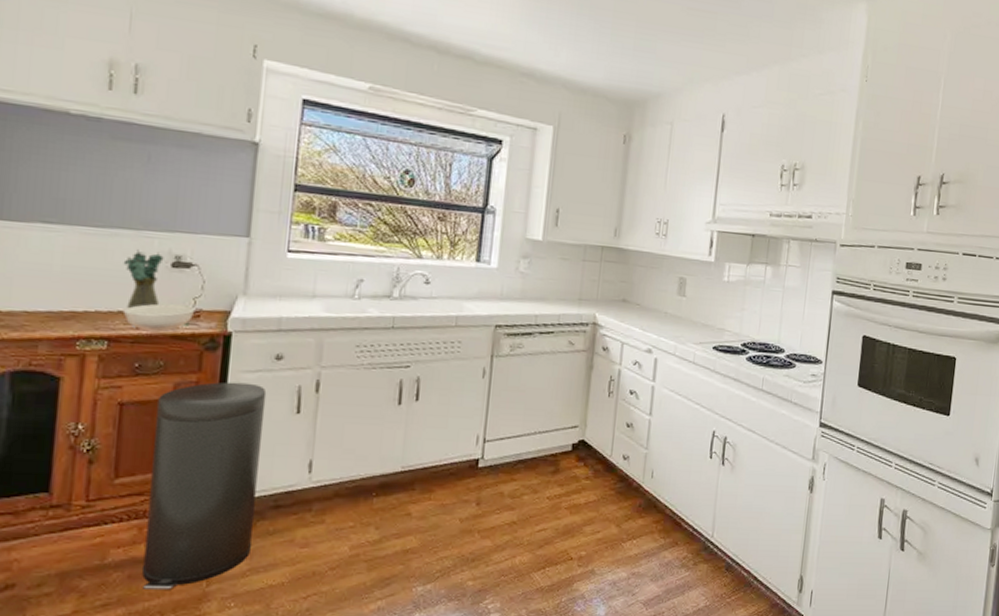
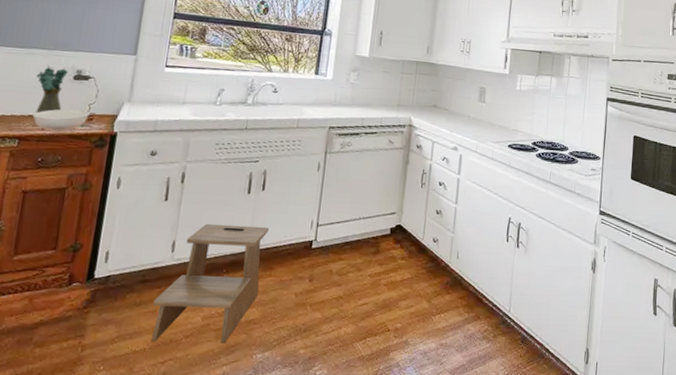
pedal bin: present [141,381,267,590] -> none [29,173,142,354]
step stool: none [289,439,426,576] -> present [151,223,269,344]

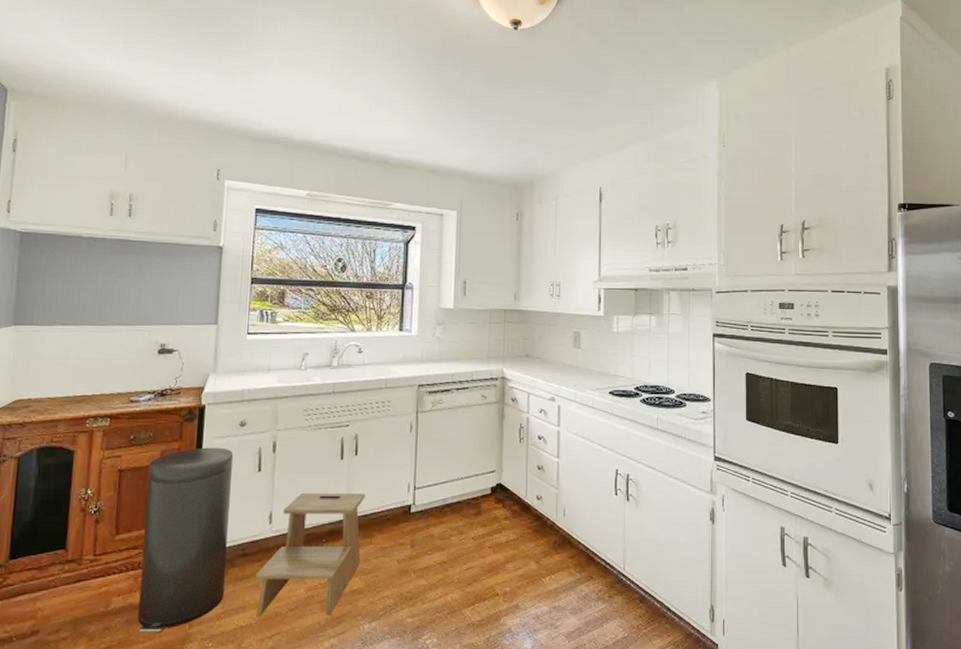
pedal bin: none [29,173,142,354] -> present [137,447,234,632]
bowl: present [32,109,90,133] -> none [121,384,177,409]
vase: present [35,66,68,114] -> none [121,341,152,391]

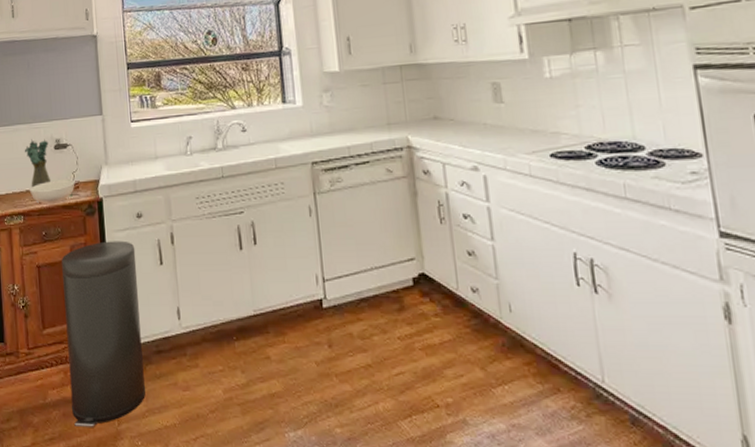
vase: none [121,341,152,391] -> present [24,138,51,188]
bowl: none [121,384,177,409] -> present [29,179,75,205]
step stool: present [255,492,365,616] -> none [172,286,276,420]

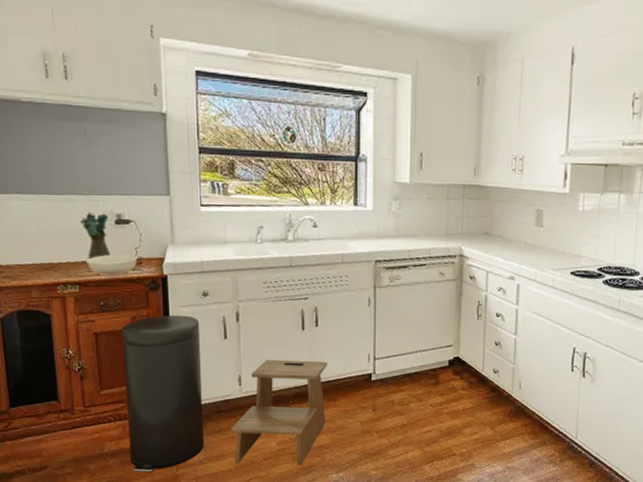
step stool: none [172,286,276,420] -> present [230,359,327,465]

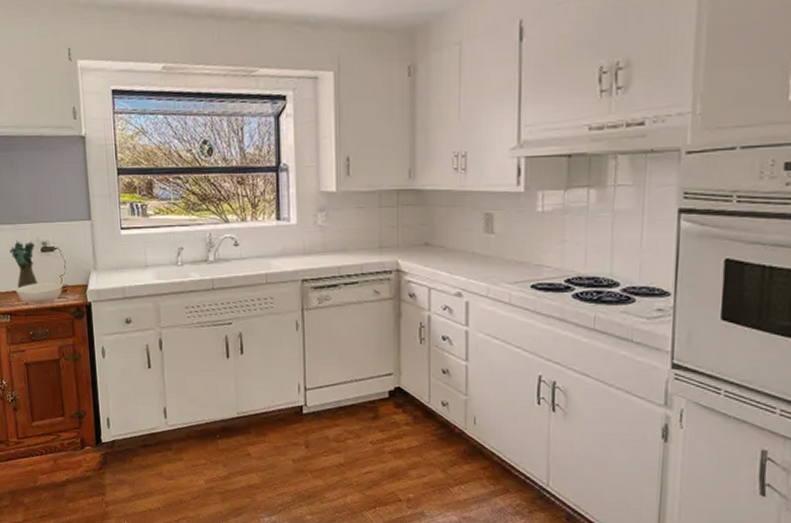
pedal bin: present [120,315,205,472] -> none [49,343,133,508]
step stool: present [230,359,327,465] -> none [157,389,256,506]

